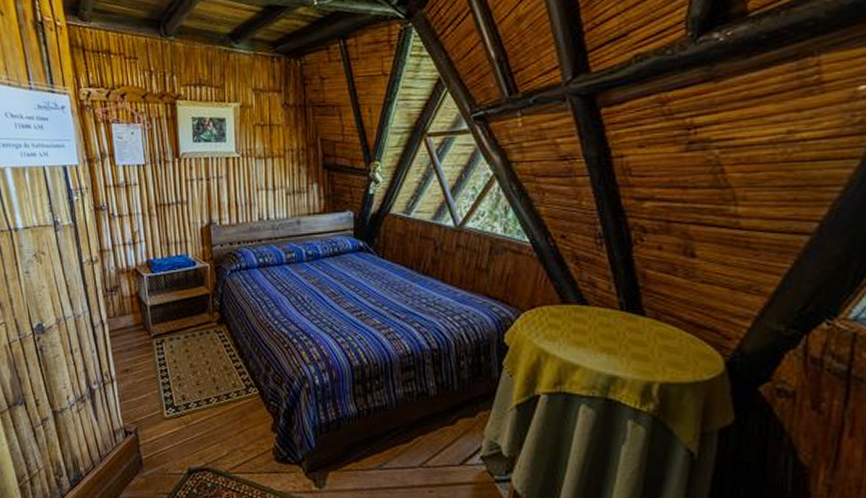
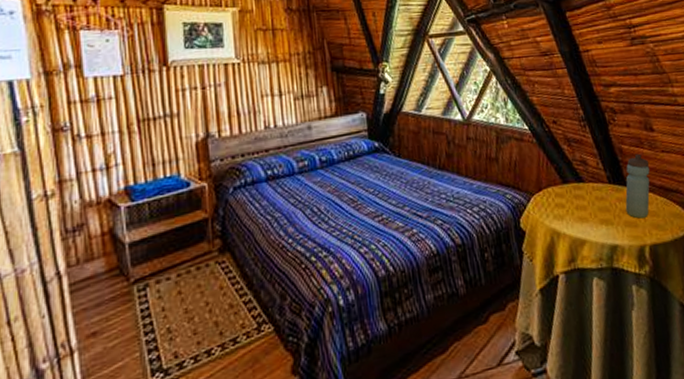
water bottle: none [636,281,680,353] -> present [625,153,650,219]

